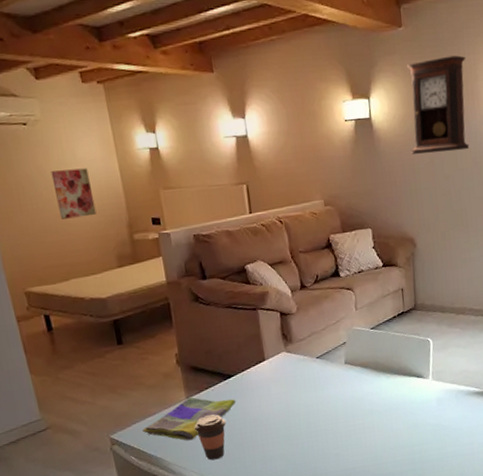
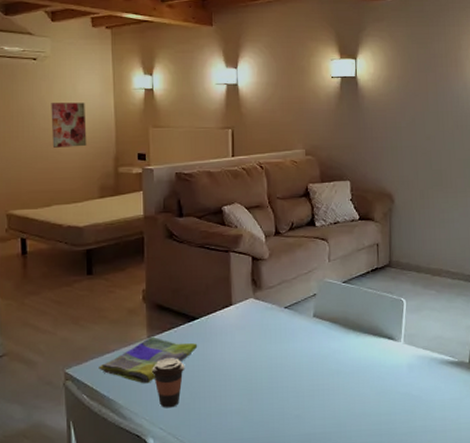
pendulum clock: present [407,55,470,154] -> none [393,26,452,114]

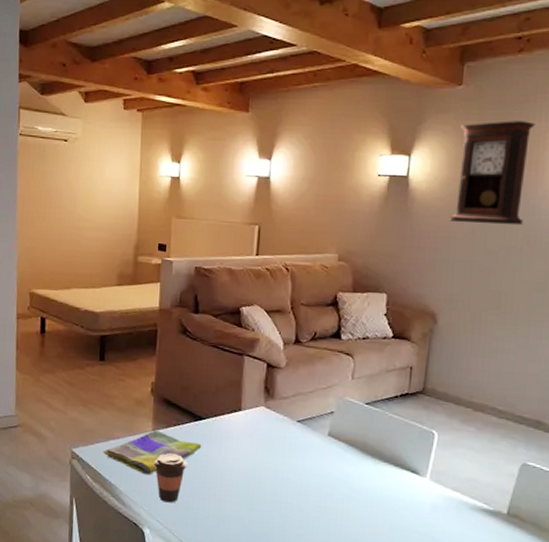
wall art: present [51,102,87,148] -> none [76,186,111,233]
pendulum clock: none [393,26,452,114] -> present [449,121,535,226]

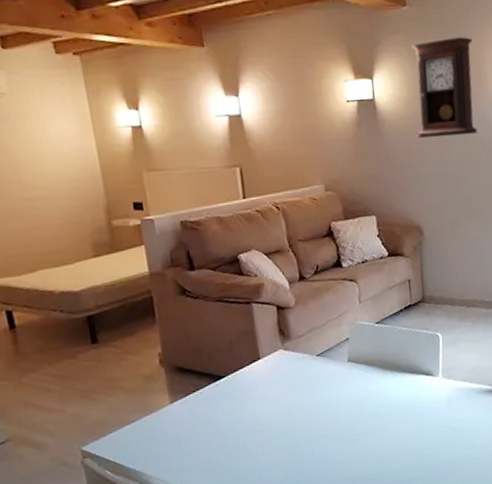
dish towel: present [103,429,202,475] -> none [119,401,228,451]
coffee cup: present [153,453,187,503] -> none [179,420,216,473]

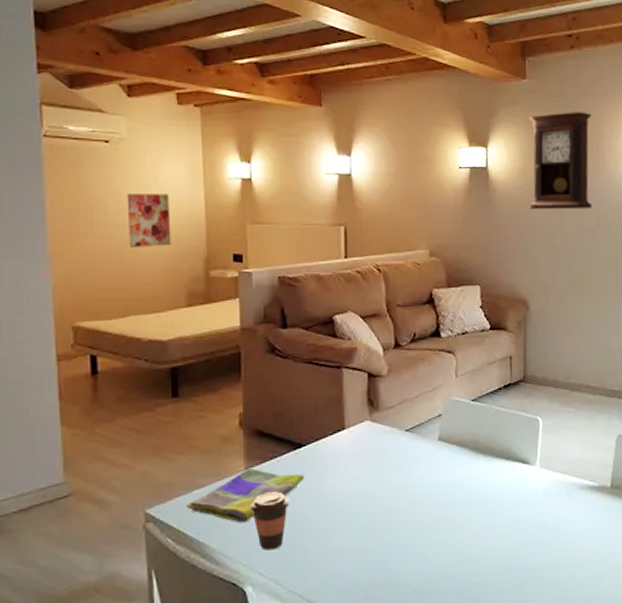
wall art: none [17,147,70,203] -> present [127,194,171,247]
dish towel: none [119,401,228,451] -> present [186,467,305,523]
coffee cup: none [179,420,216,473] -> present [249,492,290,551]

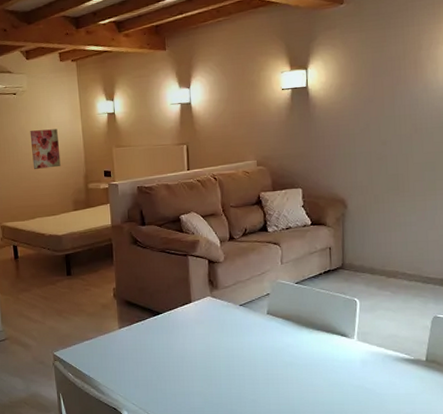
dish towel: present [186,467,305,523] -> none [80,327,162,367]
coffee cup: present [249,492,290,551] -> none [123,346,152,387]
pendulum clock: present [529,112,593,210] -> none [346,27,410,120]

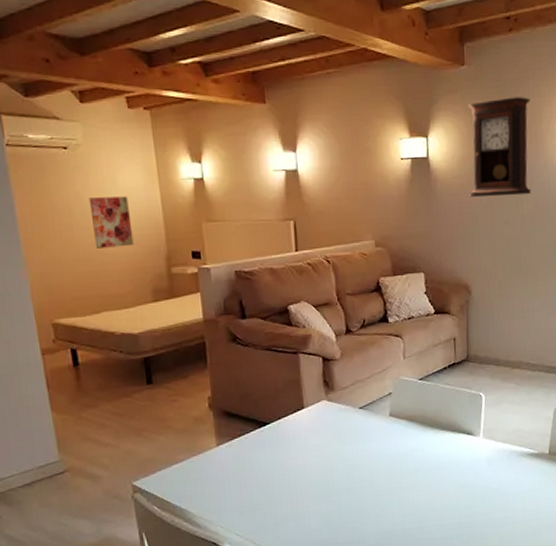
pendulum clock: none [346,27,410,120] -> present [469,97,532,197]

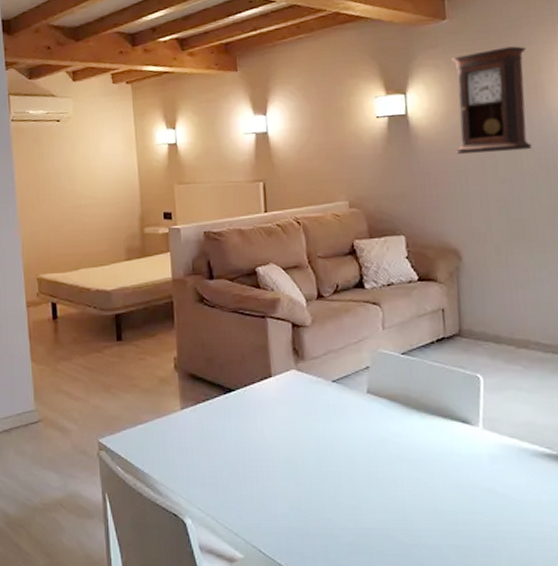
wall art: present [89,196,134,248] -> none [75,162,112,210]

